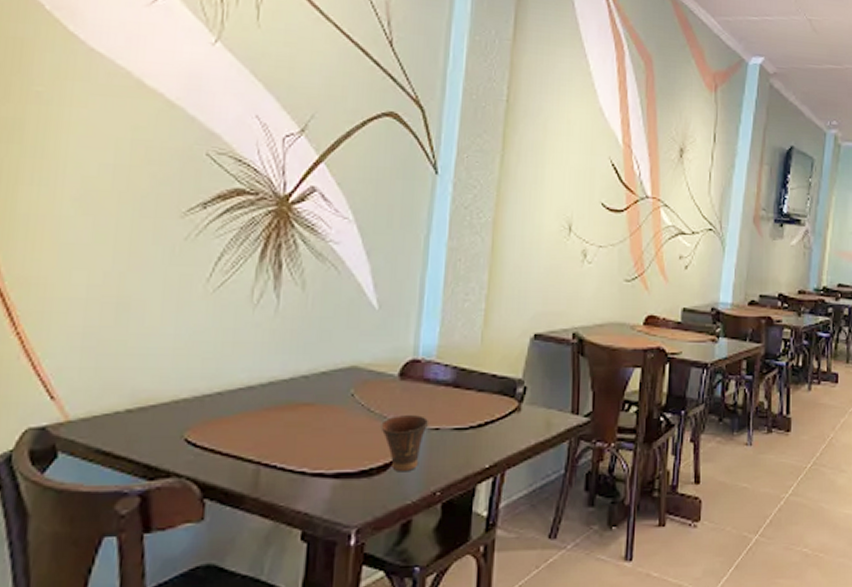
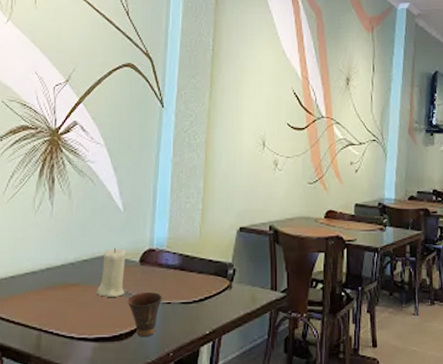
candle: none [339,357,381,421] -> present [96,248,126,297]

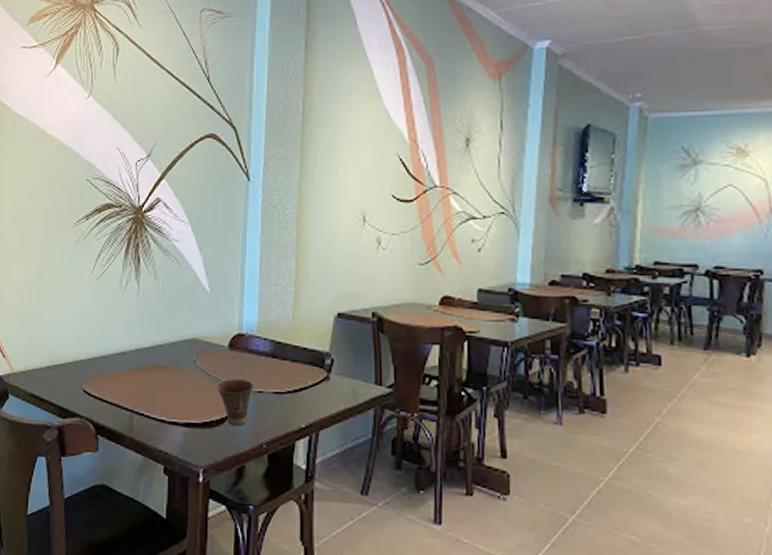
candle: present [96,248,126,297] -> none [185,331,215,382]

